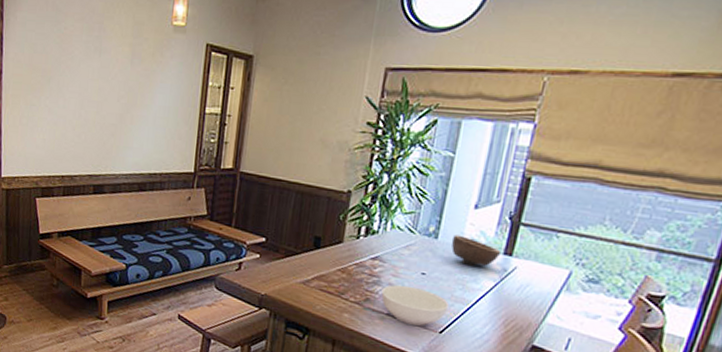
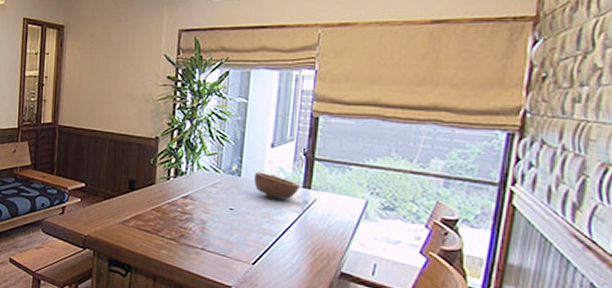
bowl: present [381,285,450,327] -> none [194,220,259,259]

